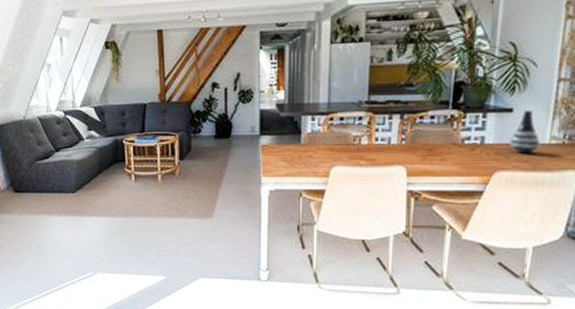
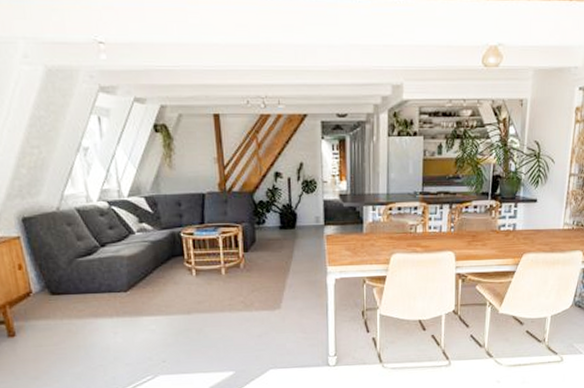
vase: present [510,109,540,154] -> none [535,200,556,238]

